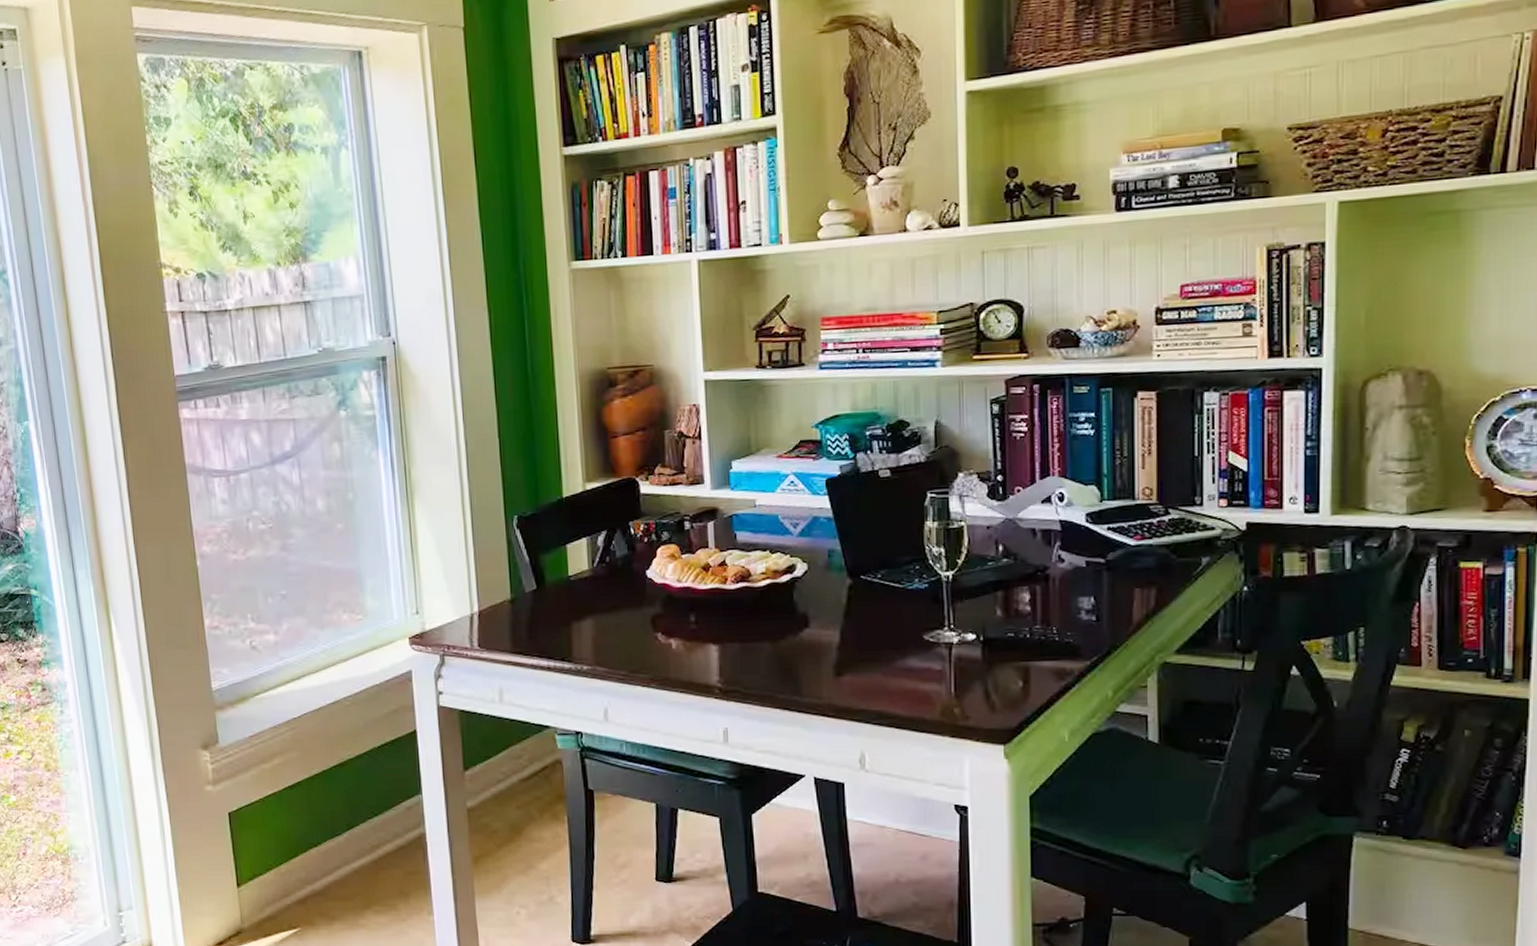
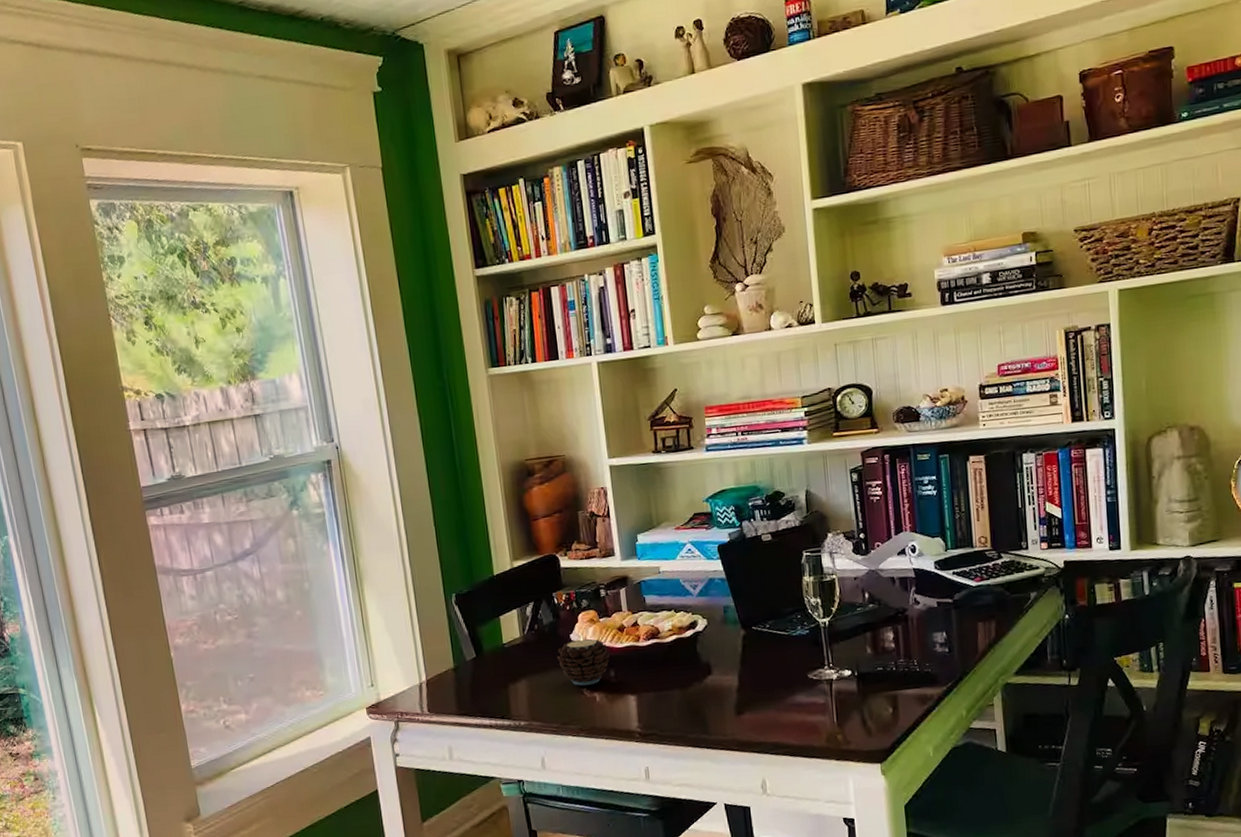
candle: none [629,571,690,630] -> present [557,634,610,686]

